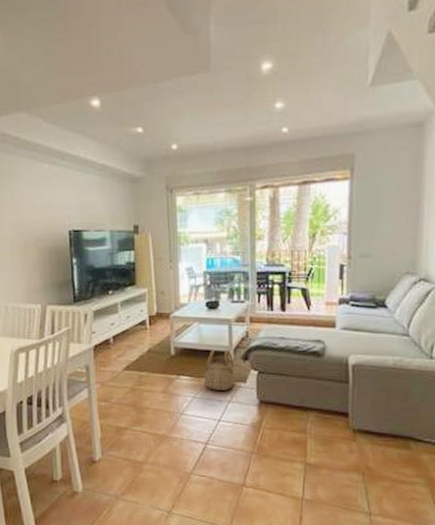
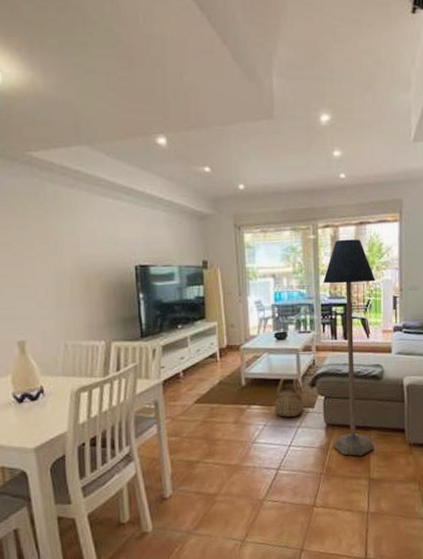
floor lamp: none [260,201,319,438] -> present [323,239,375,456]

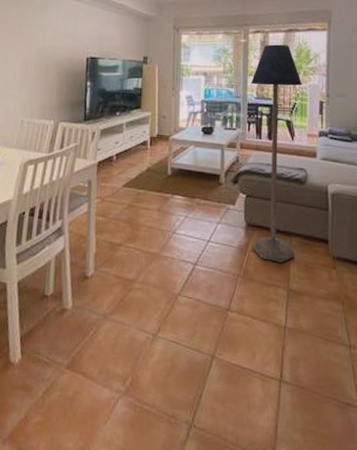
basket: present [275,377,305,417] -> none [197,171,226,212]

